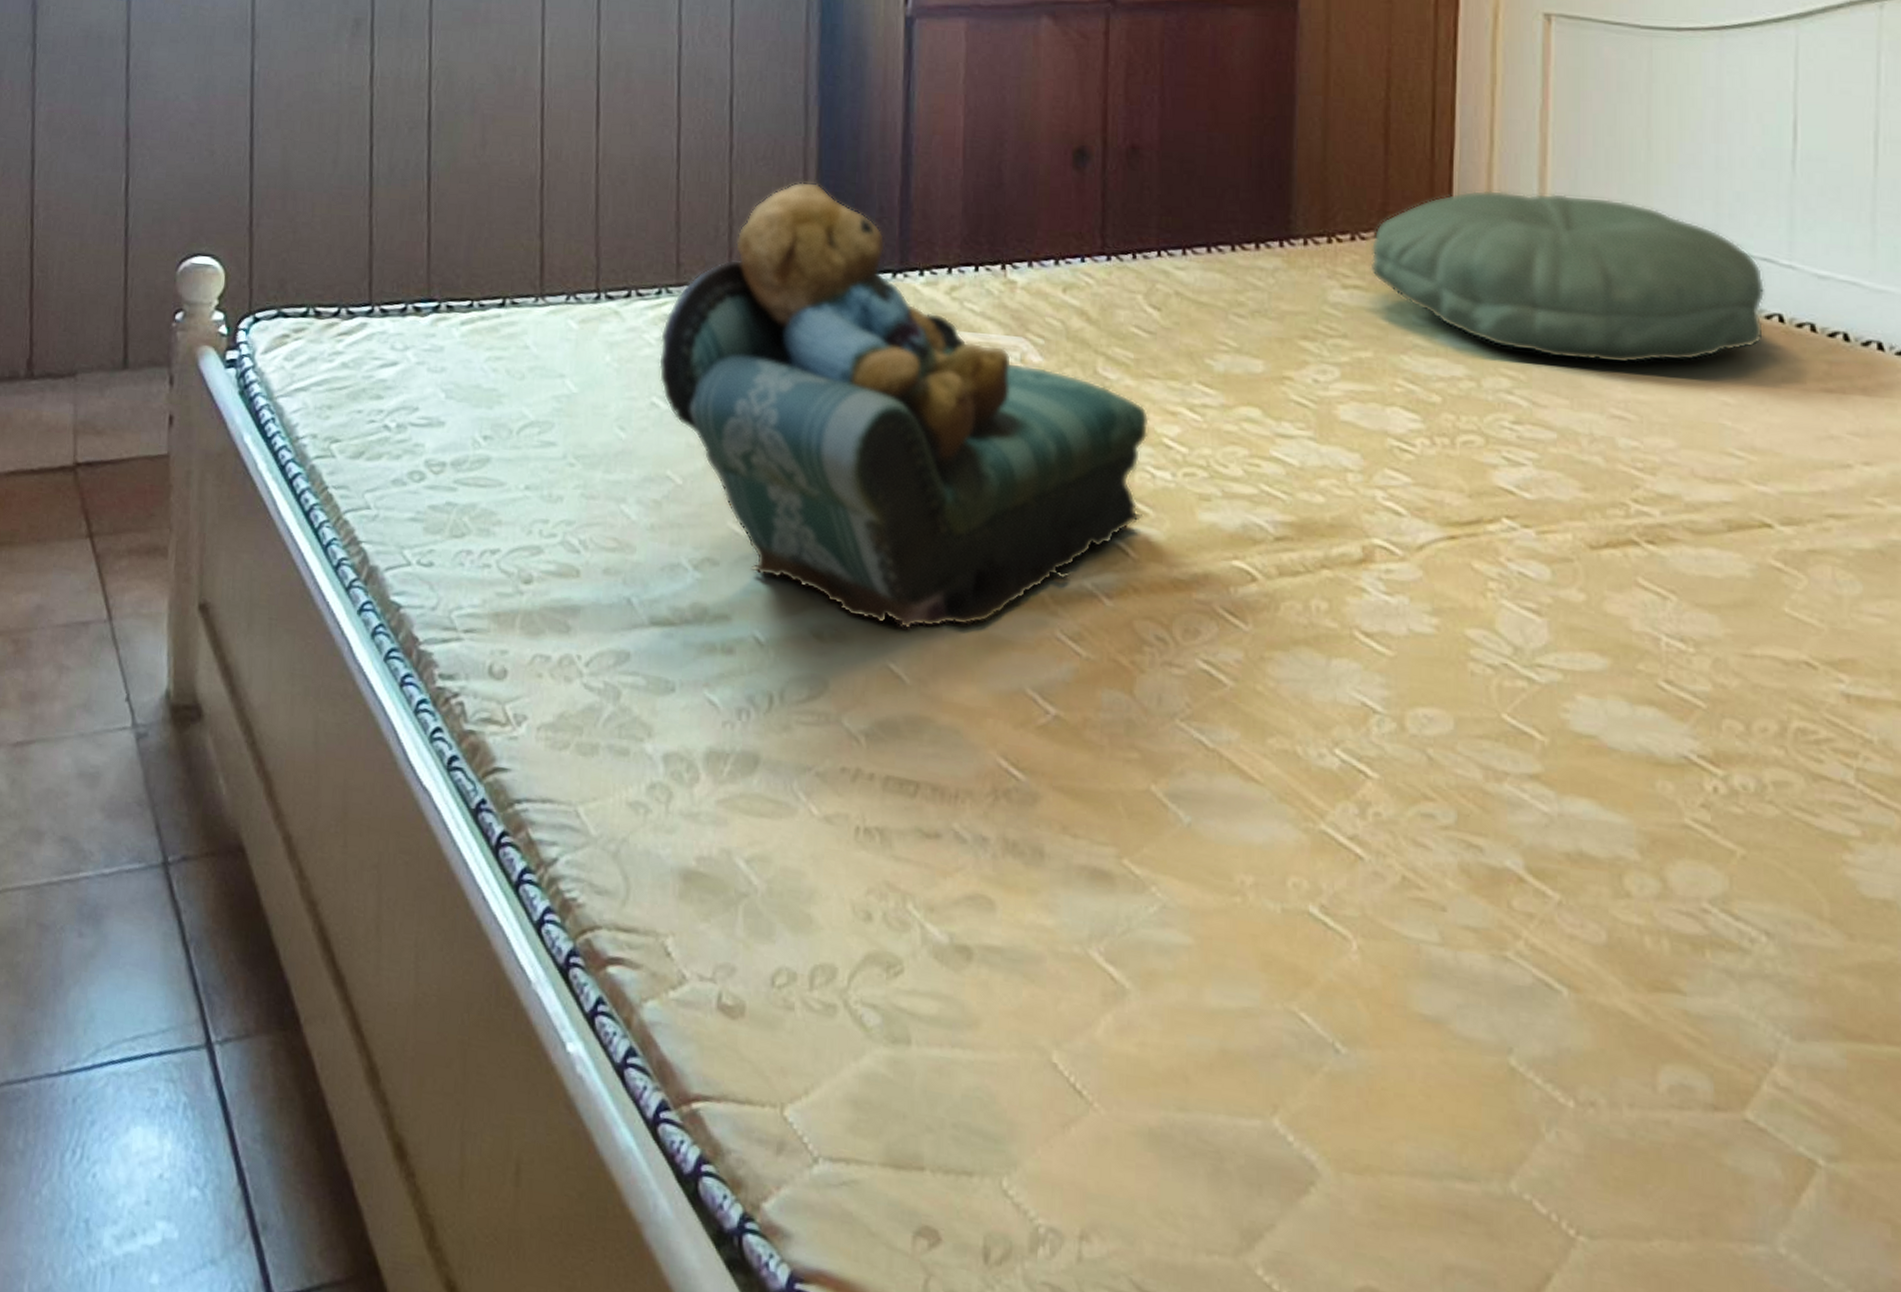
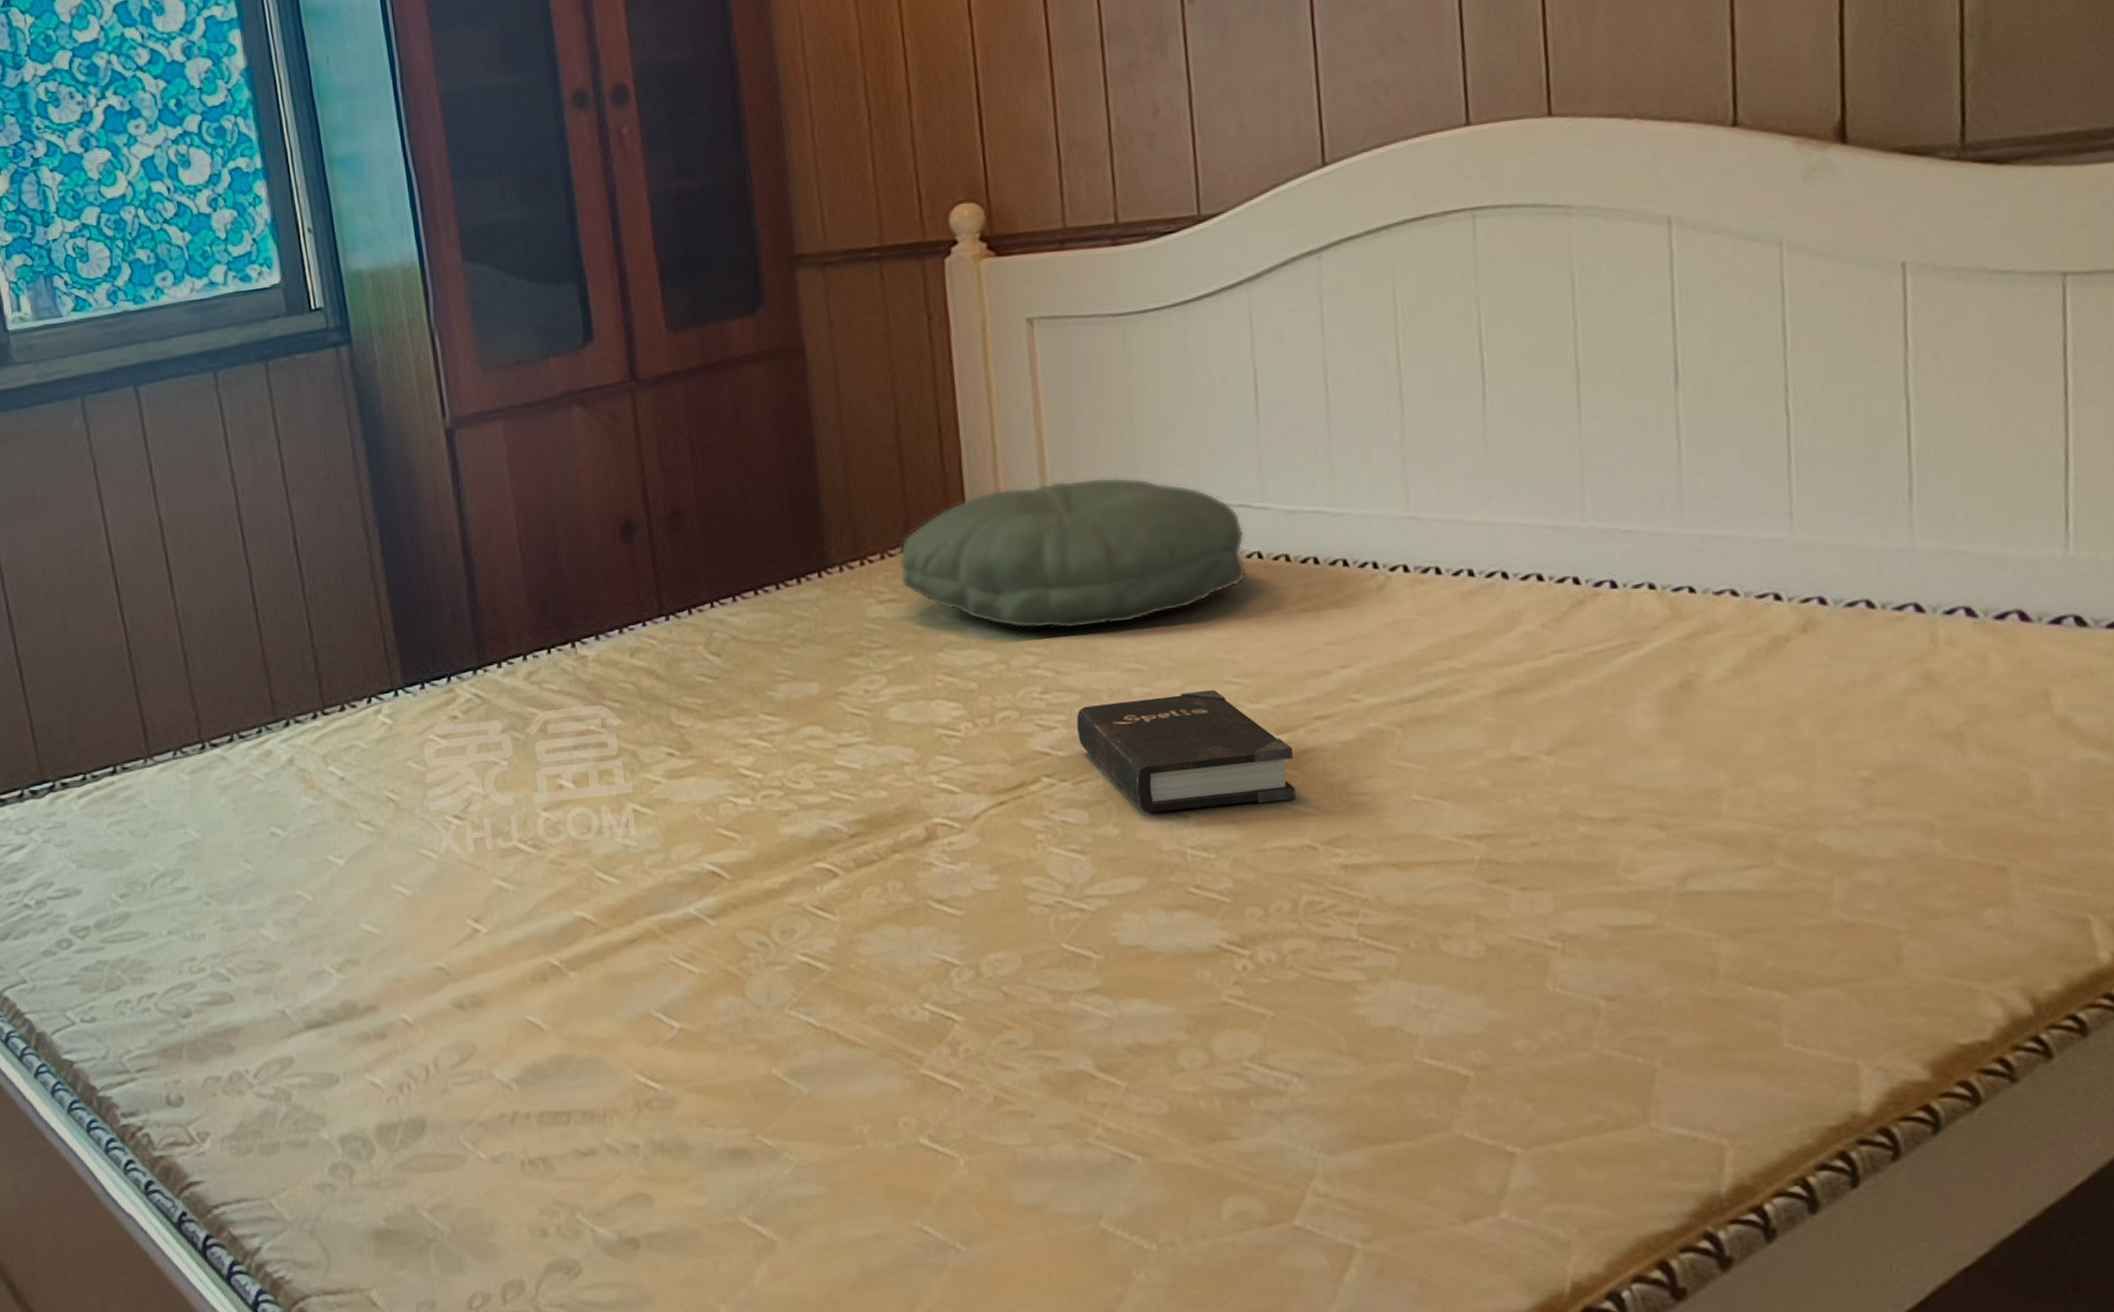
teddy bear: present [658,181,1149,630] -> none [267,601,732,984]
hardback book: none [1549,448,1799,605] -> present [1076,689,1296,813]

